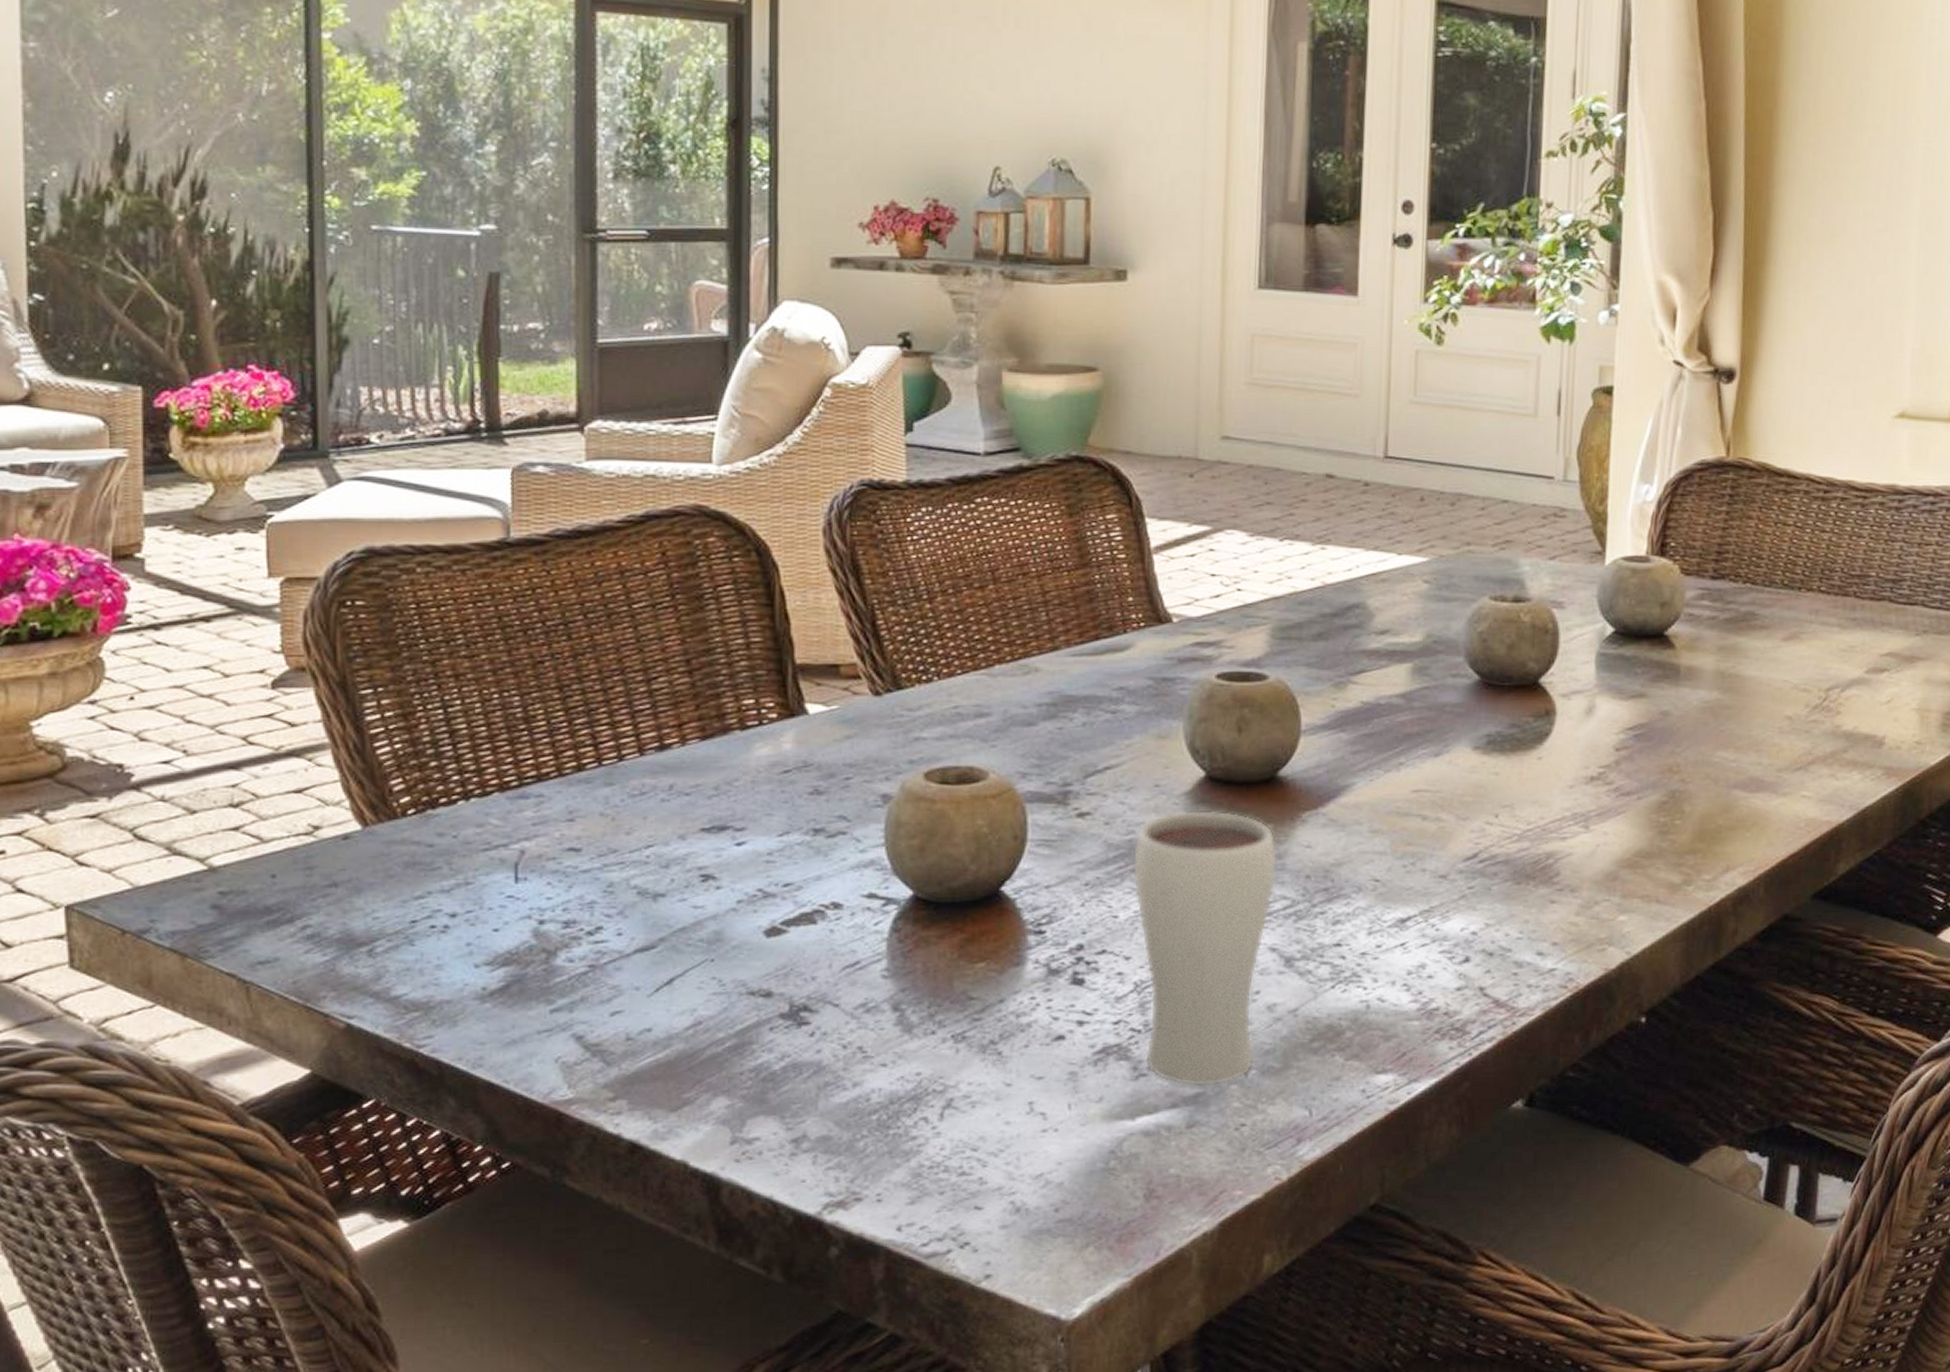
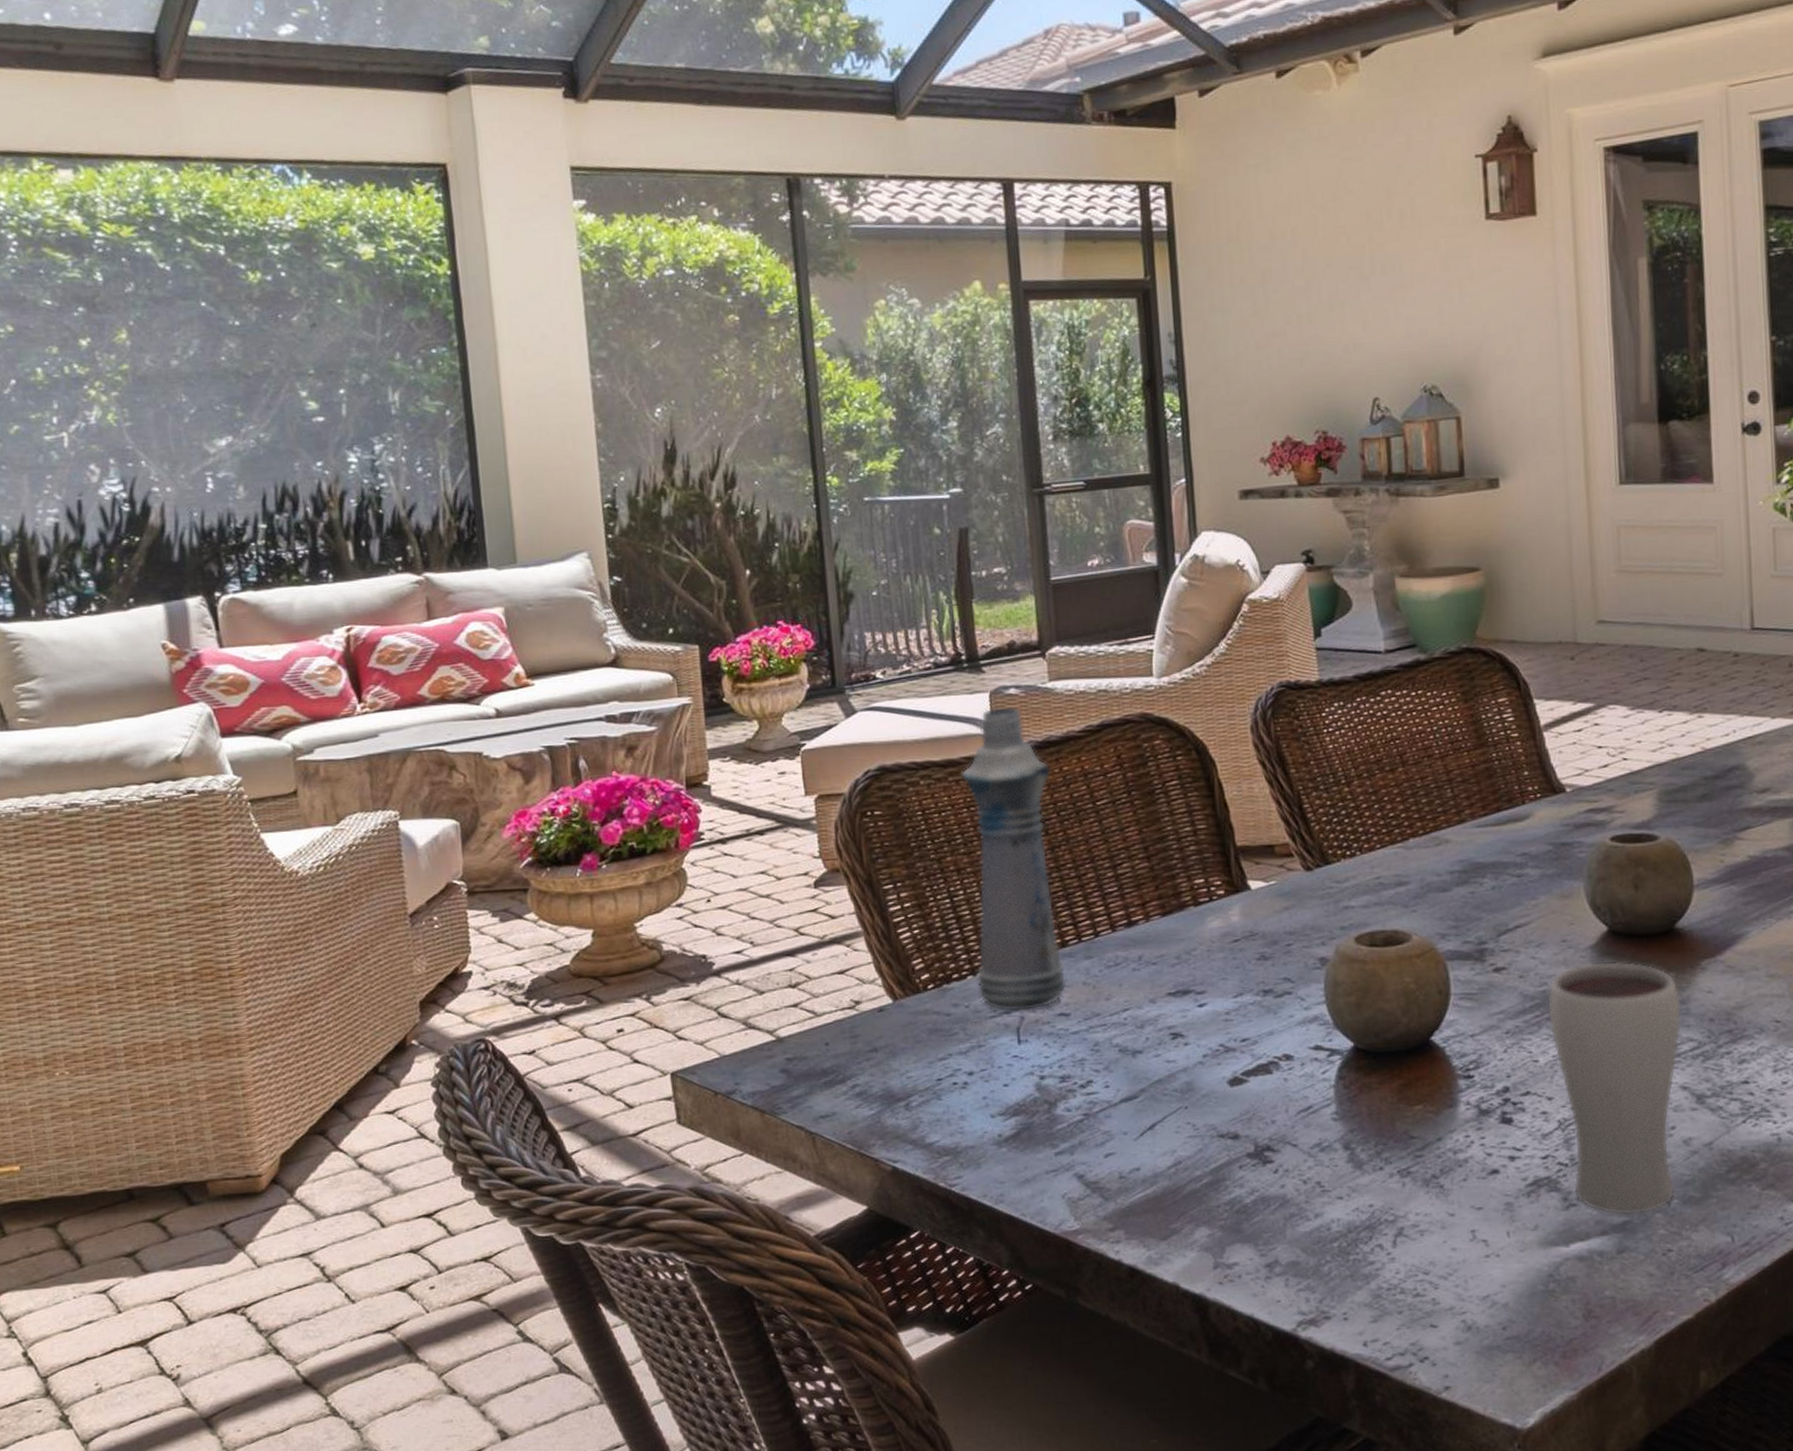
bottle: none [468,487,582,845] -> present [960,706,1067,1012]

